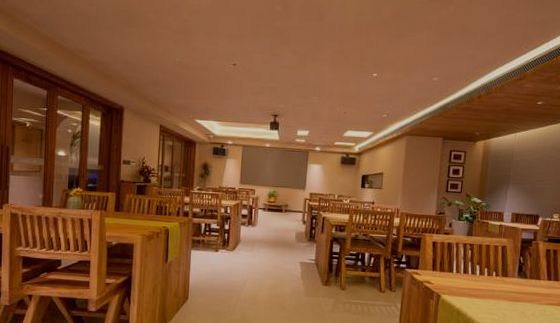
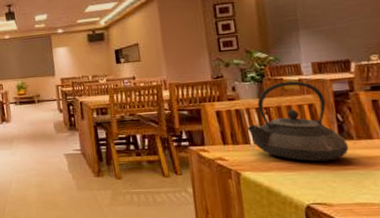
teapot: none [453,225,523,293] -> present [247,81,349,162]

